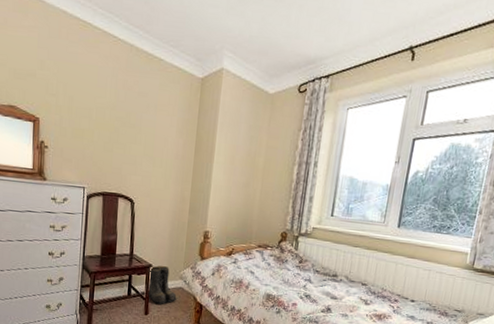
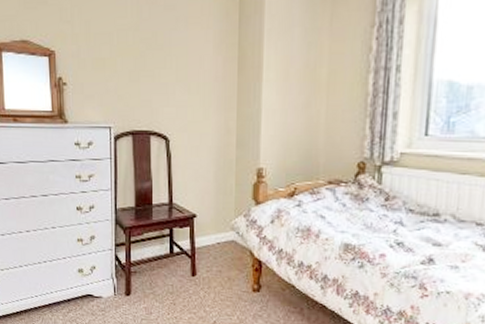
boots: present [147,265,178,304] -> none [191,215,230,263]

